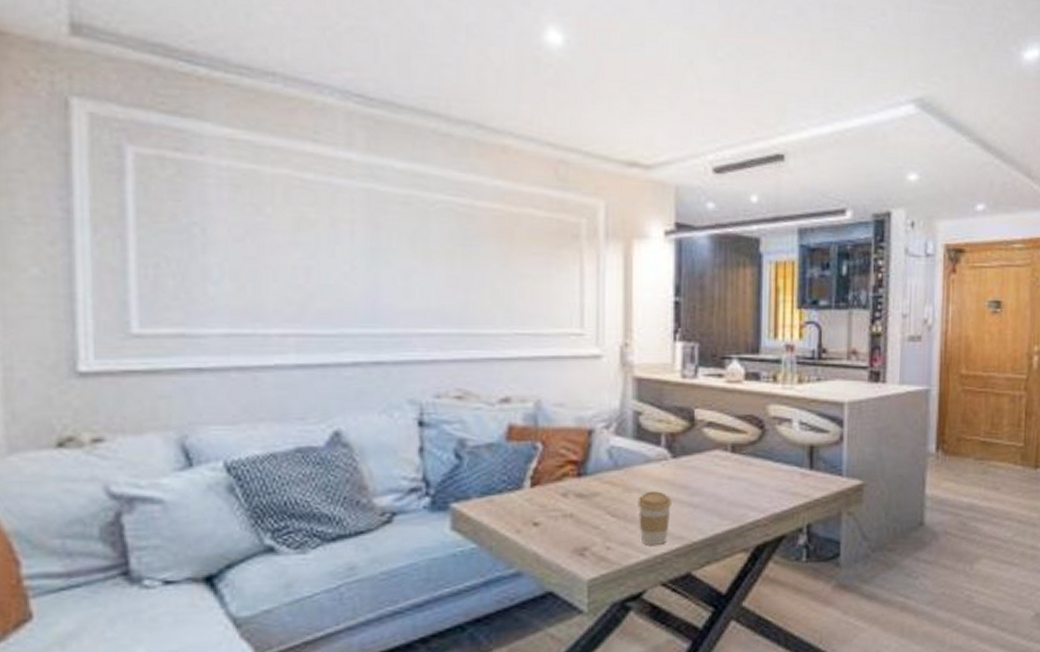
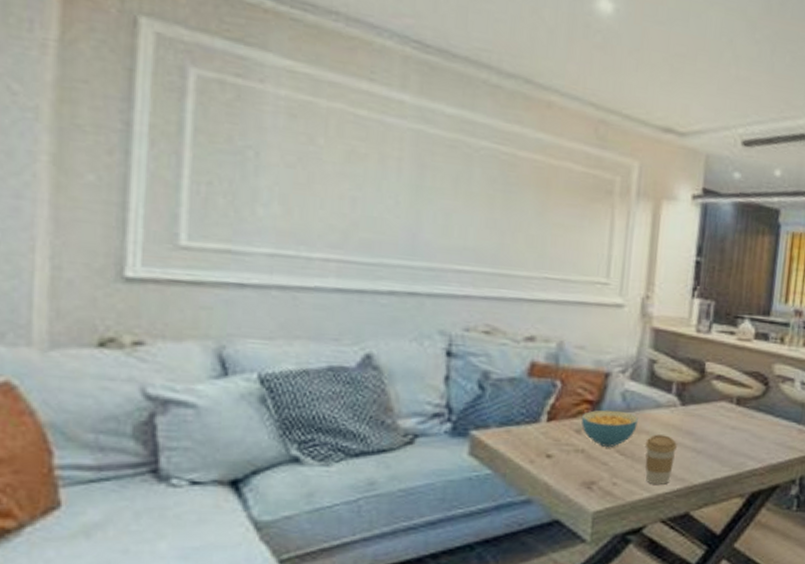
cereal bowl: none [566,469,627,511] -> present [581,409,638,448]

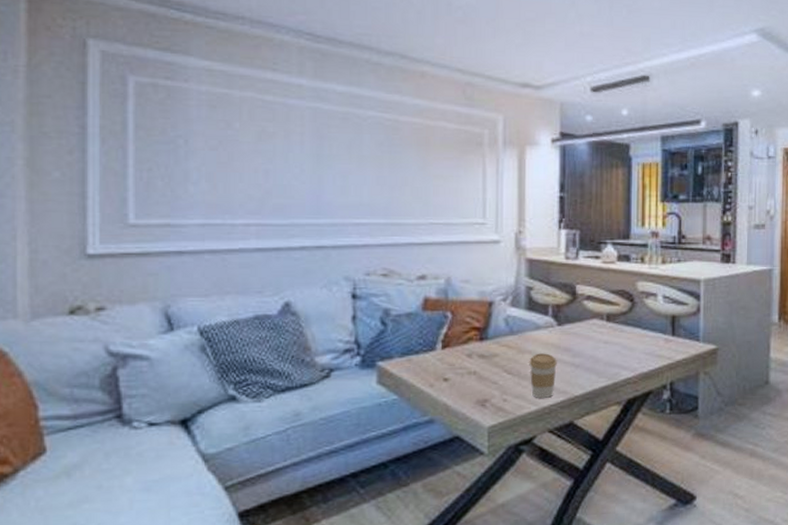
cereal bowl: present [581,409,638,448] -> none [471,334,521,369]

